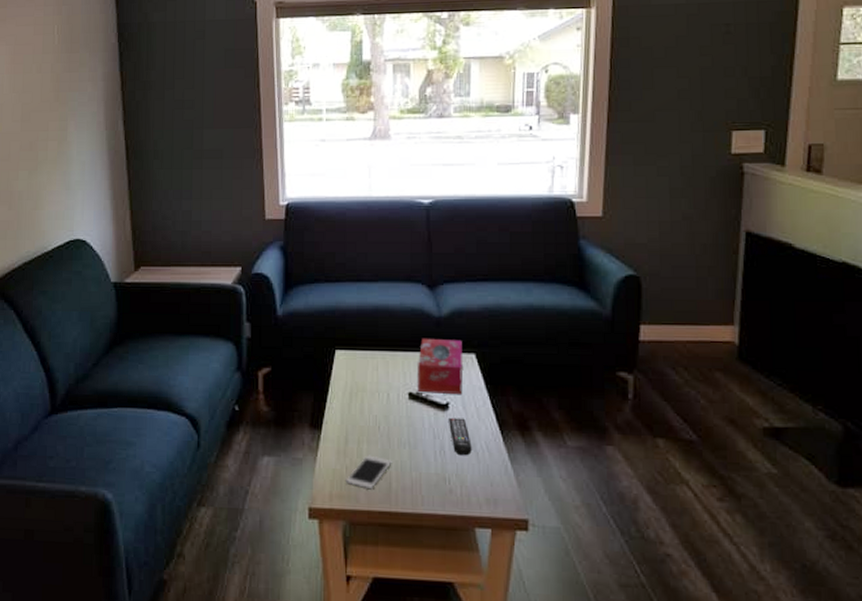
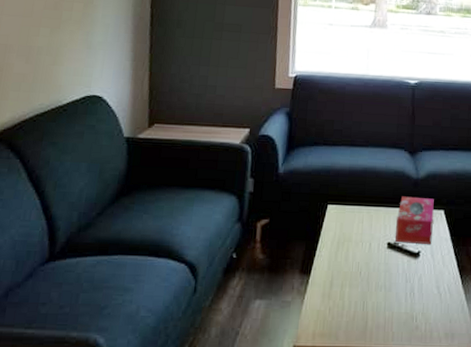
cell phone: present [346,455,392,490] -> none [328,297,370,328]
remote control: present [449,417,472,456] -> none [419,264,436,297]

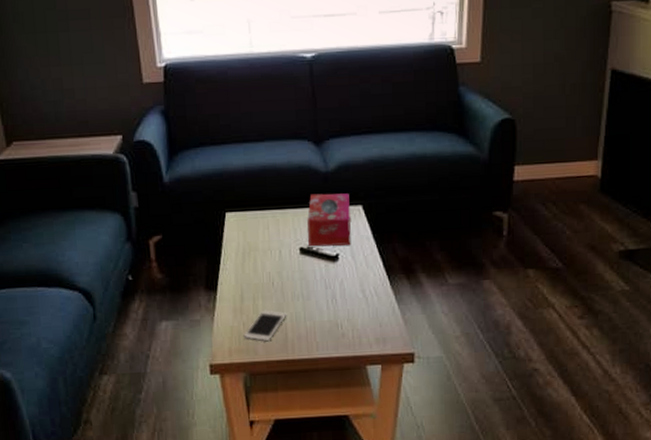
cell phone: none [328,297,370,328] -> present [243,310,287,342]

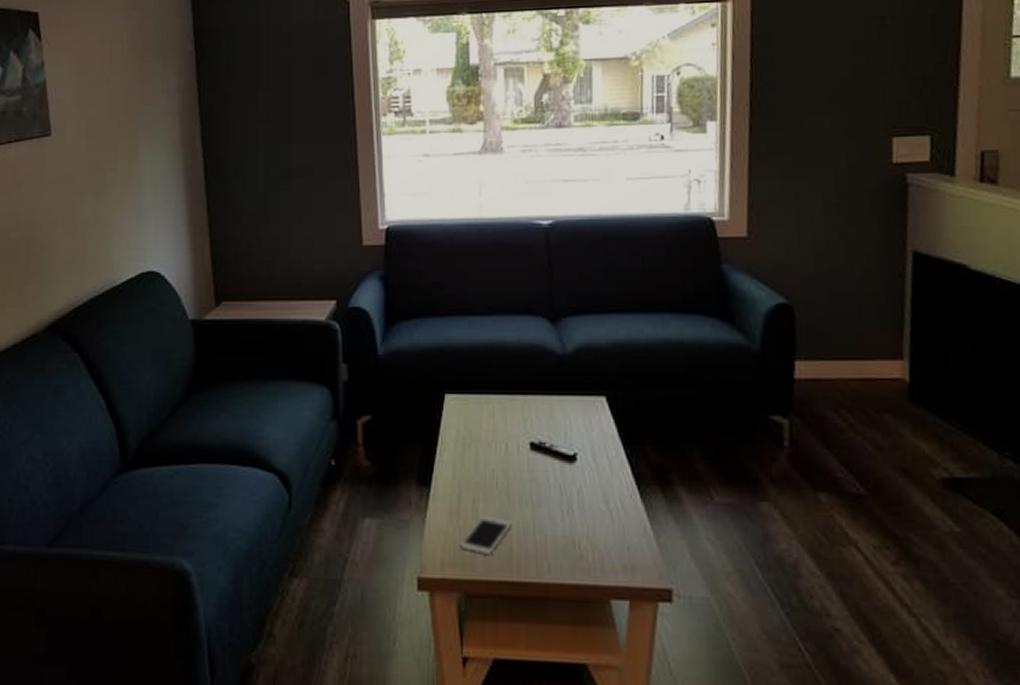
tissue box: present [307,193,351,247] -> none [540,379,592,443]

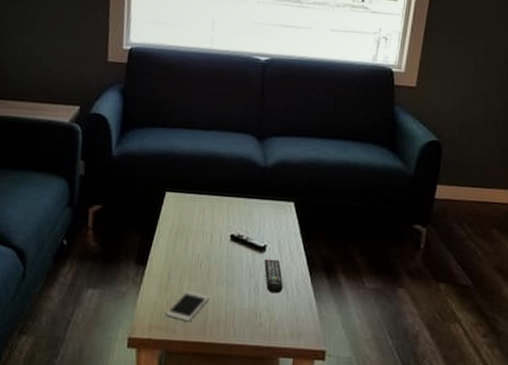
remote control: none [577,471,604,515] -> present [264,259,283,294]

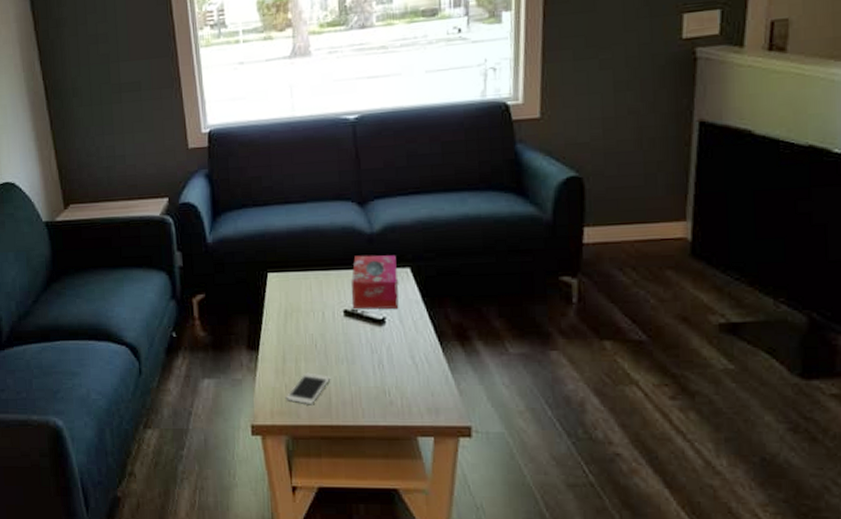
tissue box: none [239,185,283,238] -> present [351,255,399,309]
remote control: present [264,259,283,294] -> none [386,332,411,368]

